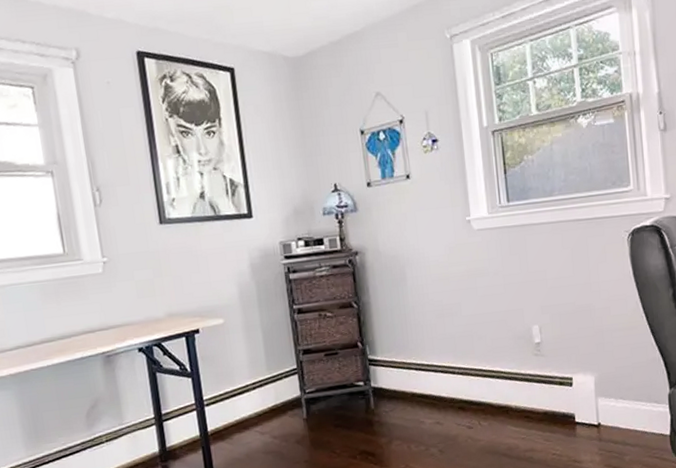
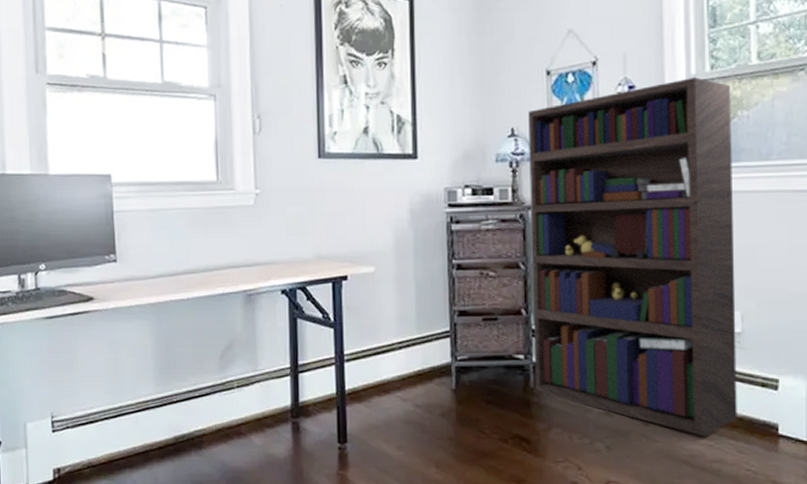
bookcase: none [348,128,543,431] -> present [528,76,737,435]

